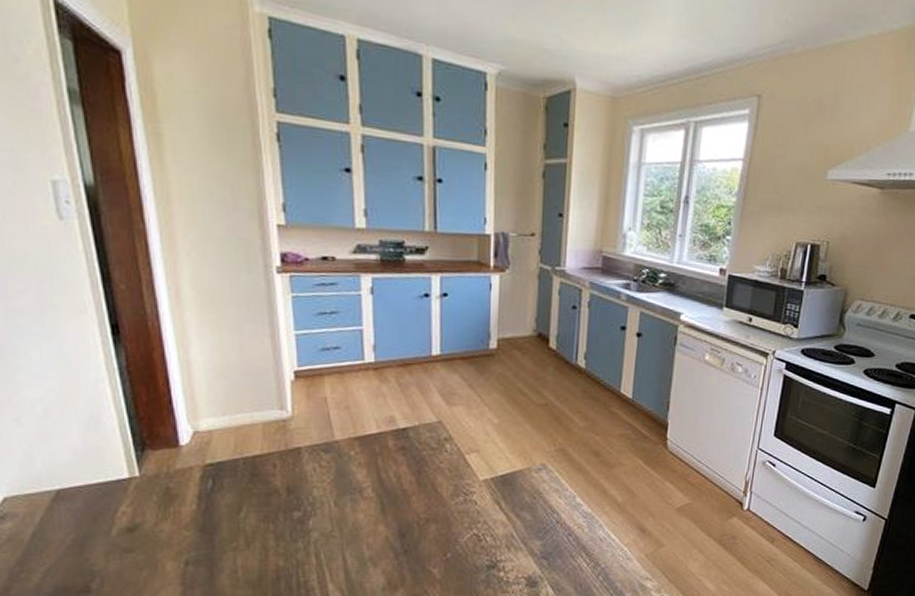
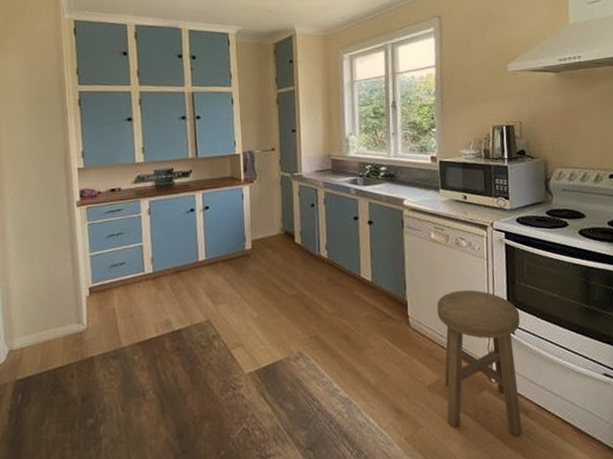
stool: none [691,417,785,561] -> present [437,289,523,437]

